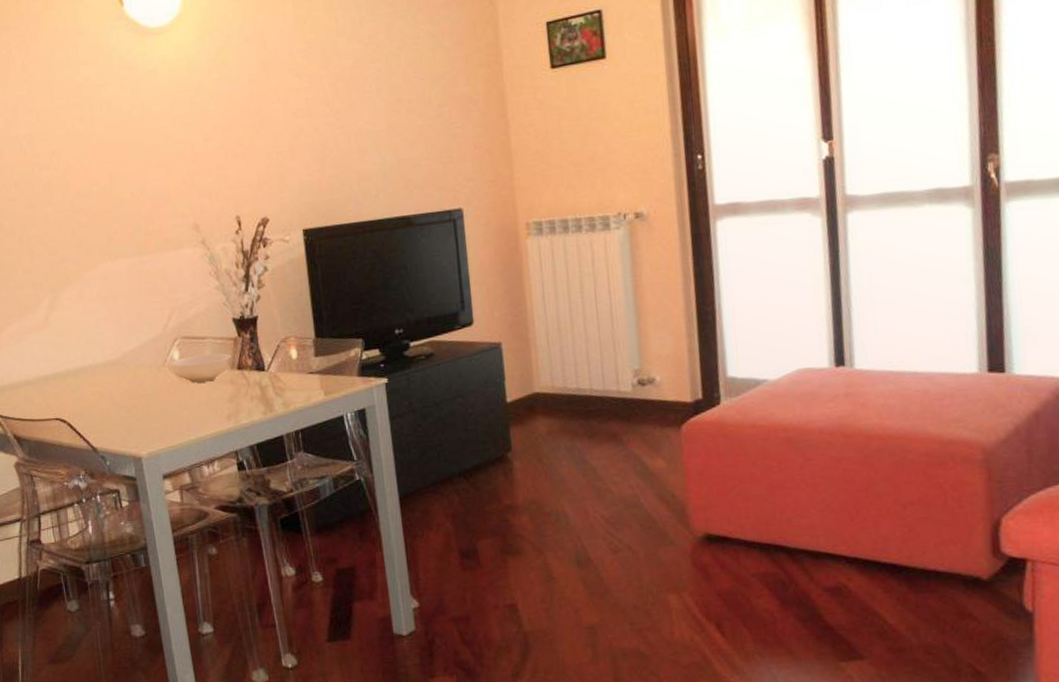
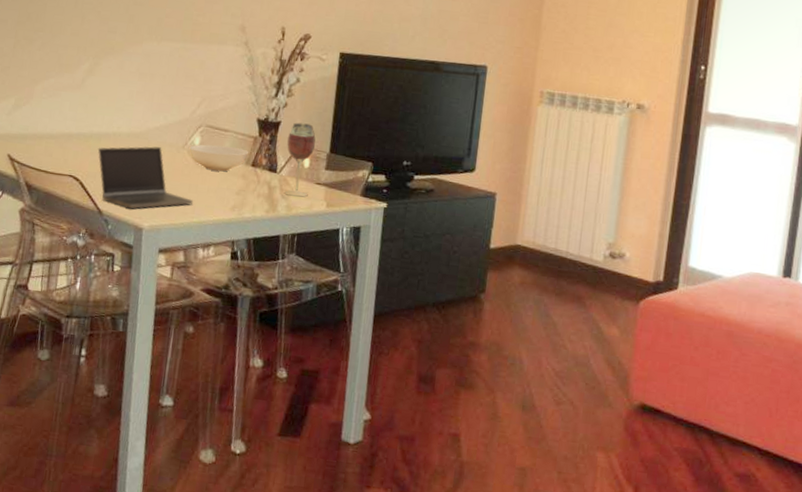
laptop computer: none [77,369,187,440] -> present [98,146,194,210]
wineglass: none [268,312,303,393] -> present [284,122,316,198]

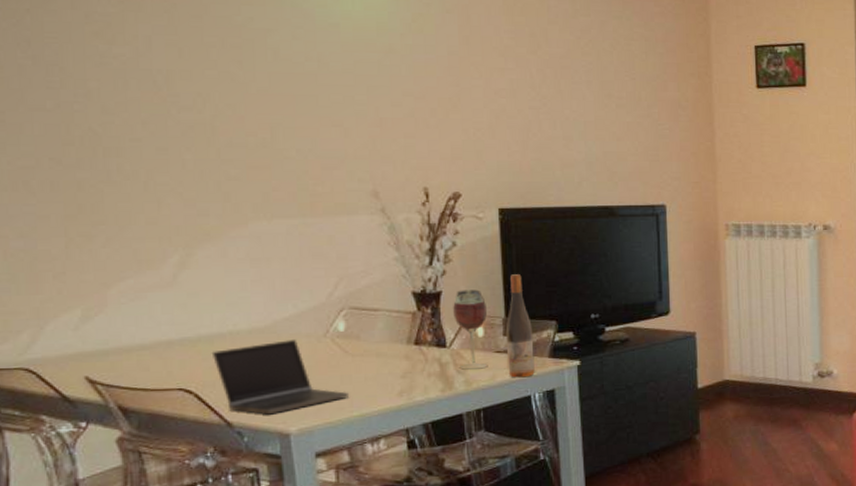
bowl: present [189,144,249,172] -> none [333,326,409,357]
wine bottle: none [324,114,351,212] -> present [505,274,535,378]

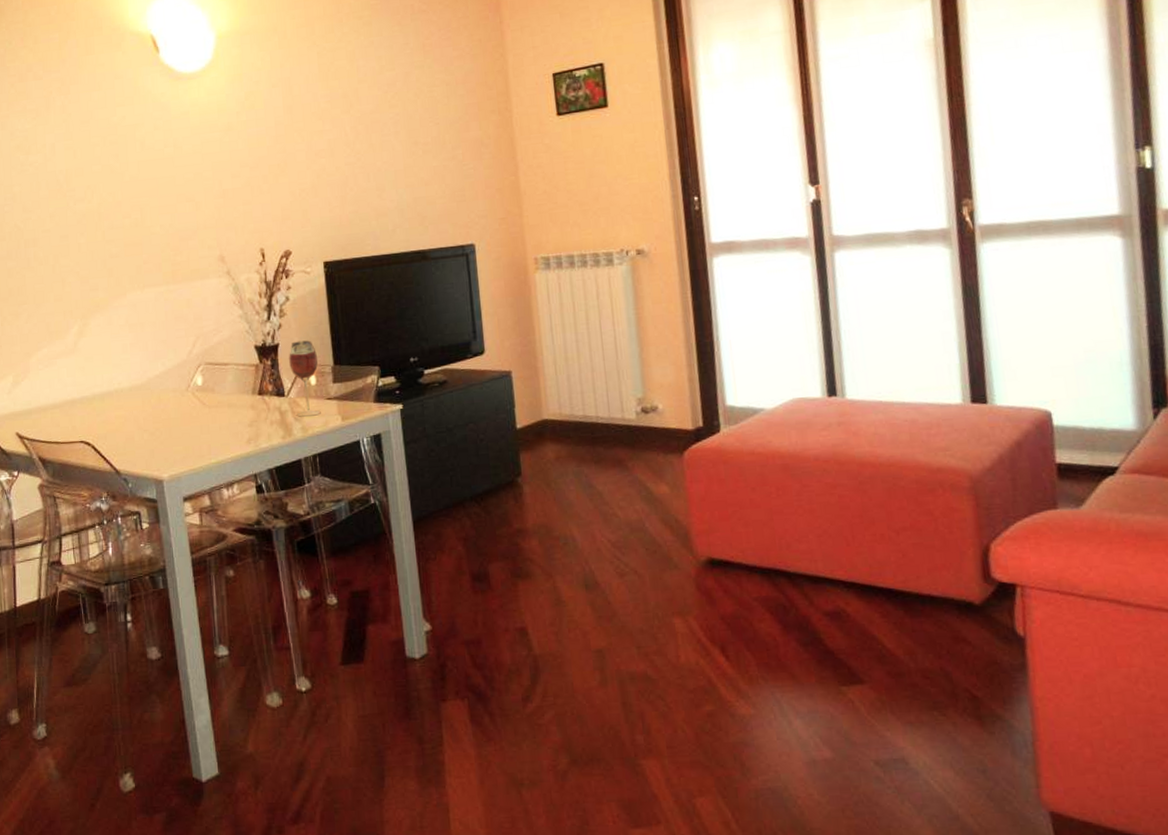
laptop computer: present [211,339,350,415] -> none [103,394,208,463]
wine bottle: present [505,274,535,378] -> none [334,323,362,424]

